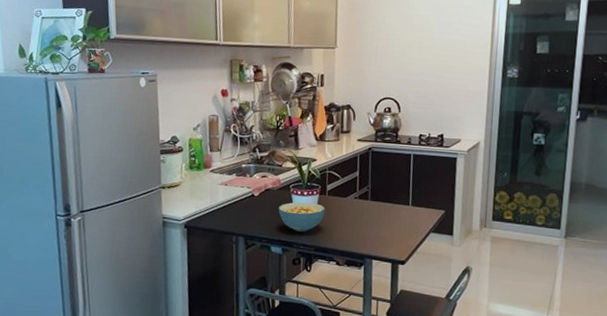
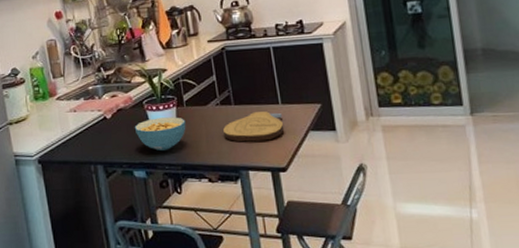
cutting board: none [356,209,410,236] -> present [222,111,285,142]

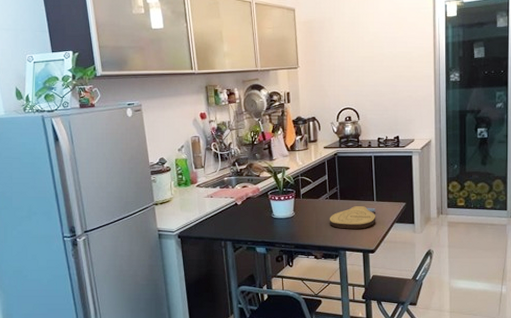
cereal bowl: present [134,117,186,151] -> none [259,206,301,232]

